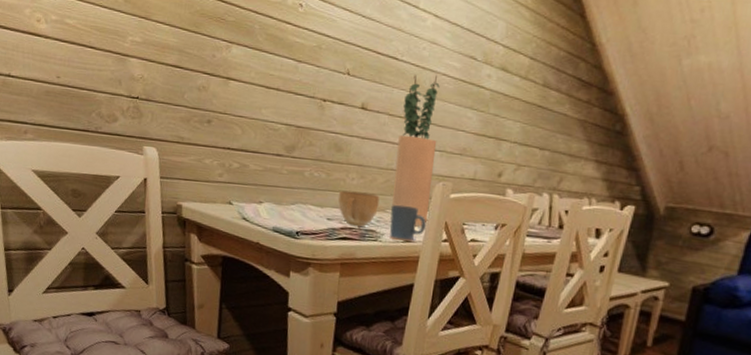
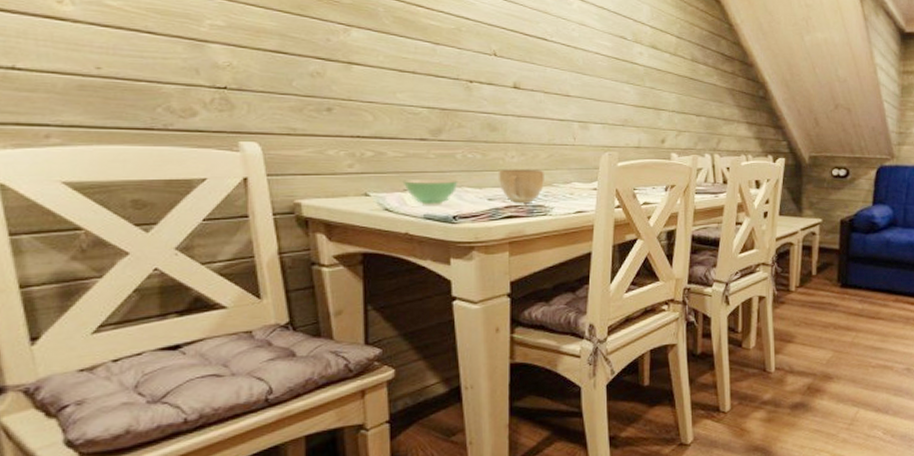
bowl: none [259,192,304,221] -> present [402,178,458,206]
mug: present [390,205,427,241] -> none [557,179,596,212]
vase: present [392,75,440,227] -> none [557,54,598,197]

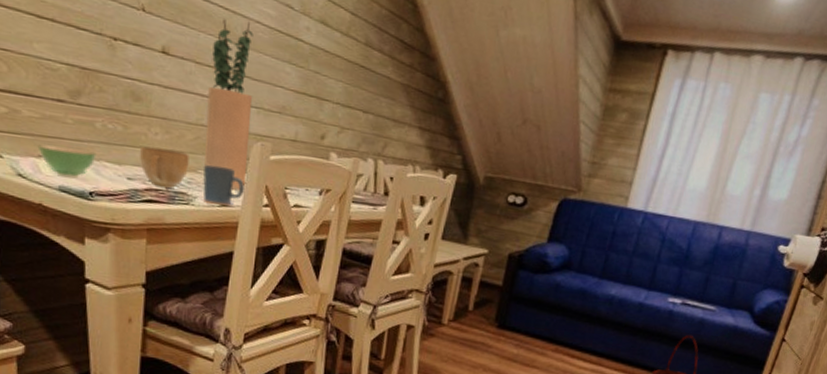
vase: none [557,54,598,197] -> present [204,19,254,191]
mug: none [557,179,596,212] -> present [203,165,245,206]

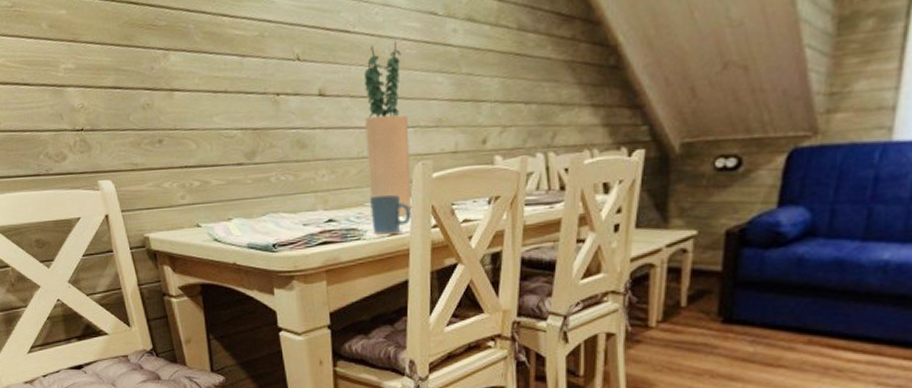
bowl: present [37,144,97,179] -> none [226,205,275,235]
cup: present [140,146,190,190] -> none [311,188,356,228]

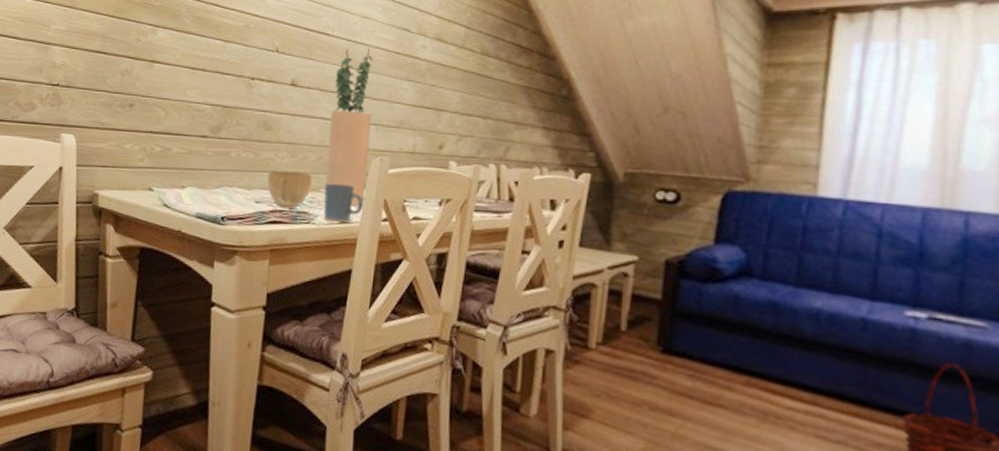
cup: none [311,188,356,228] -> present [267,170,312,210]

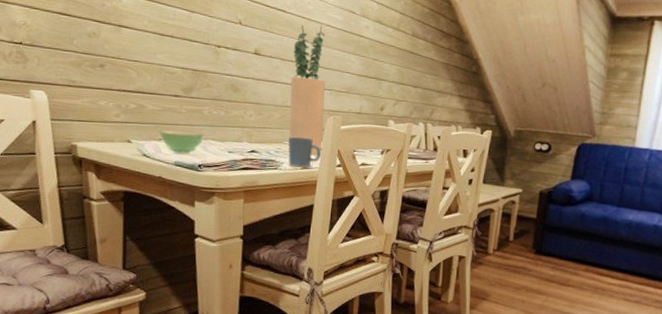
bowl: none [181,176,230,205] -> present [158,130,204,155]
cup: present [267,170,312,210] -> none [238,126,277,158]

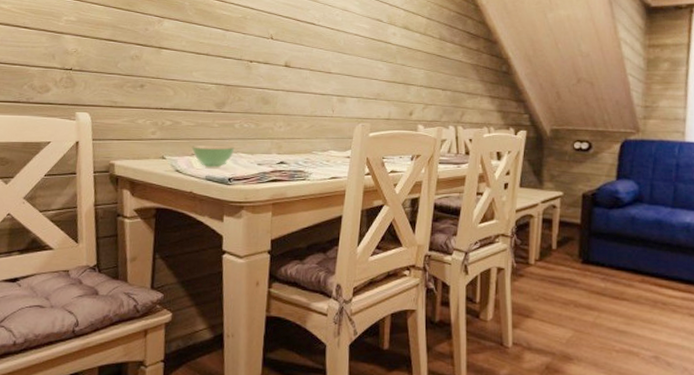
mug: present [288,137,321,168] -> none [316,147,350,177]
vase: present [289,25,326,155] -> none [317,35,354,164]

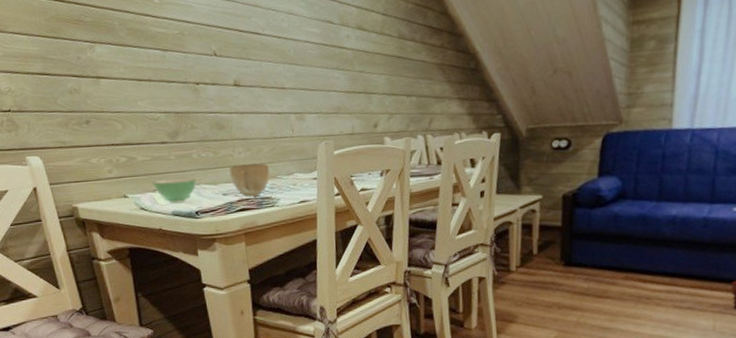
cup: none [267,137,306,169] -> present [230,163,270,197]

